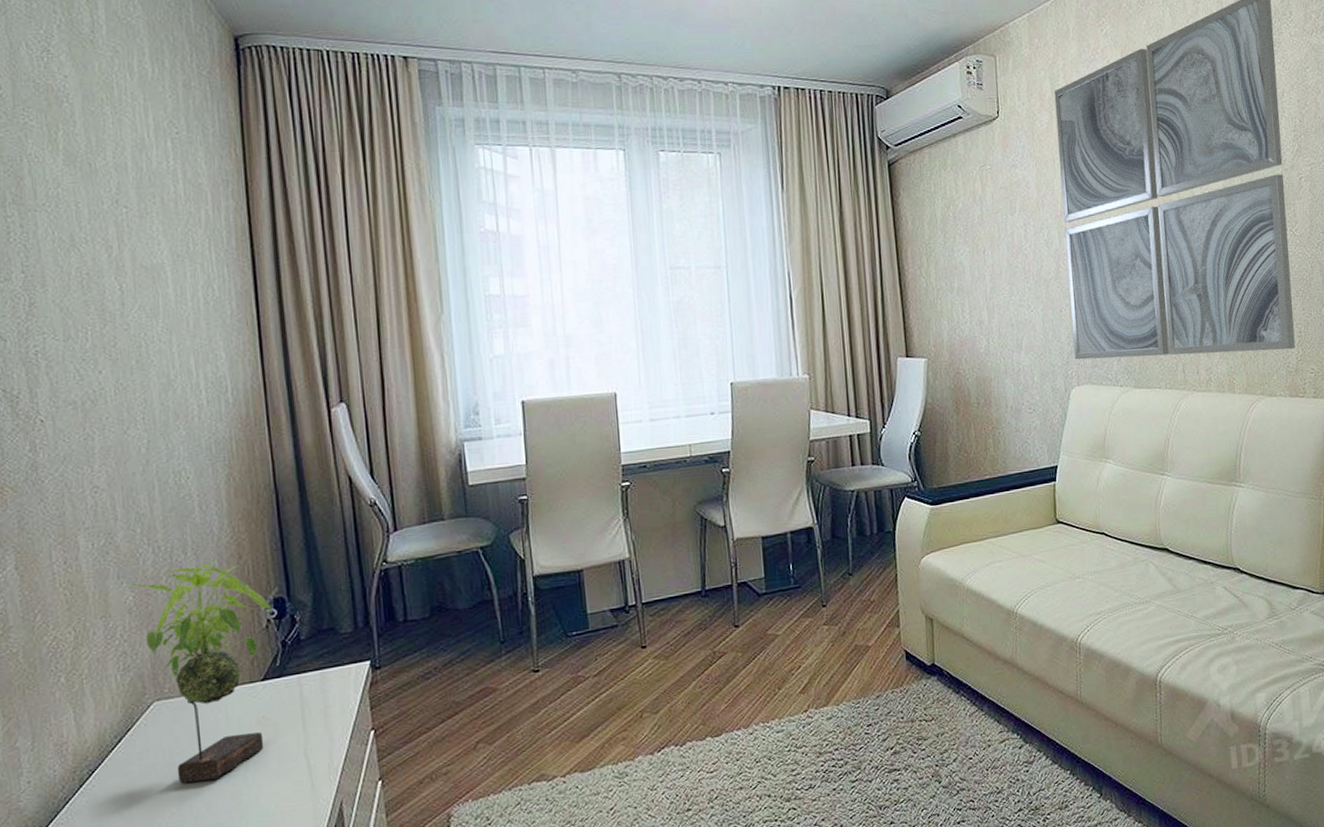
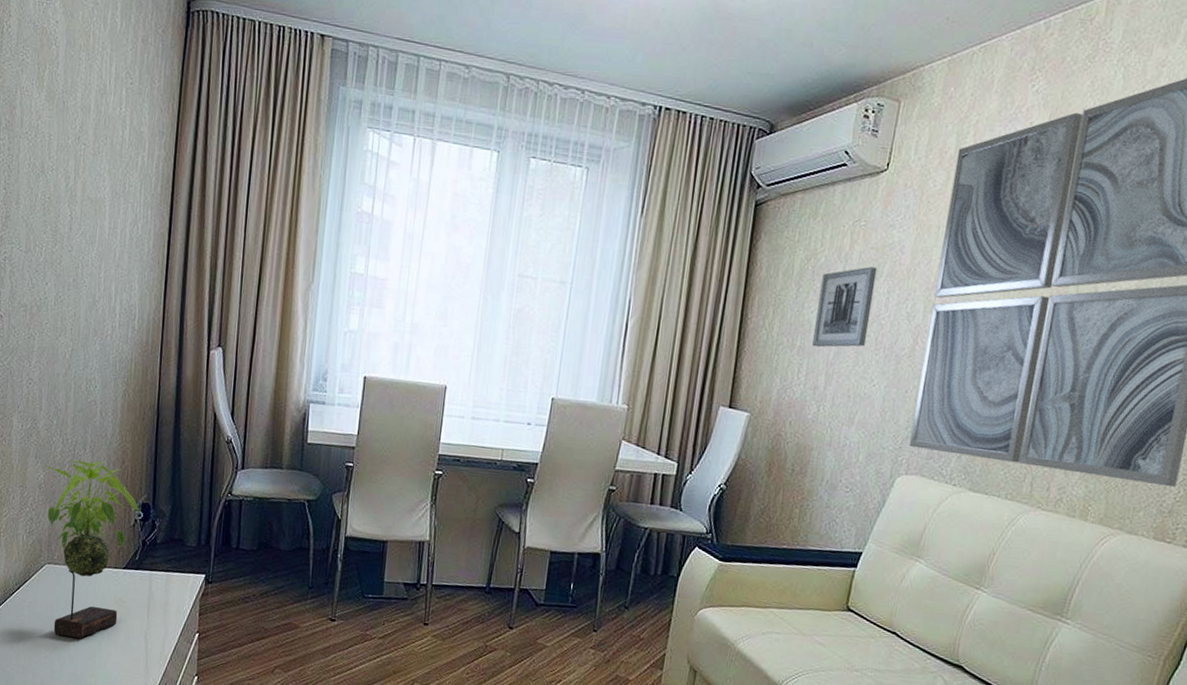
wall art: none [964,204,1016,286] -> present [812,266,878,348]

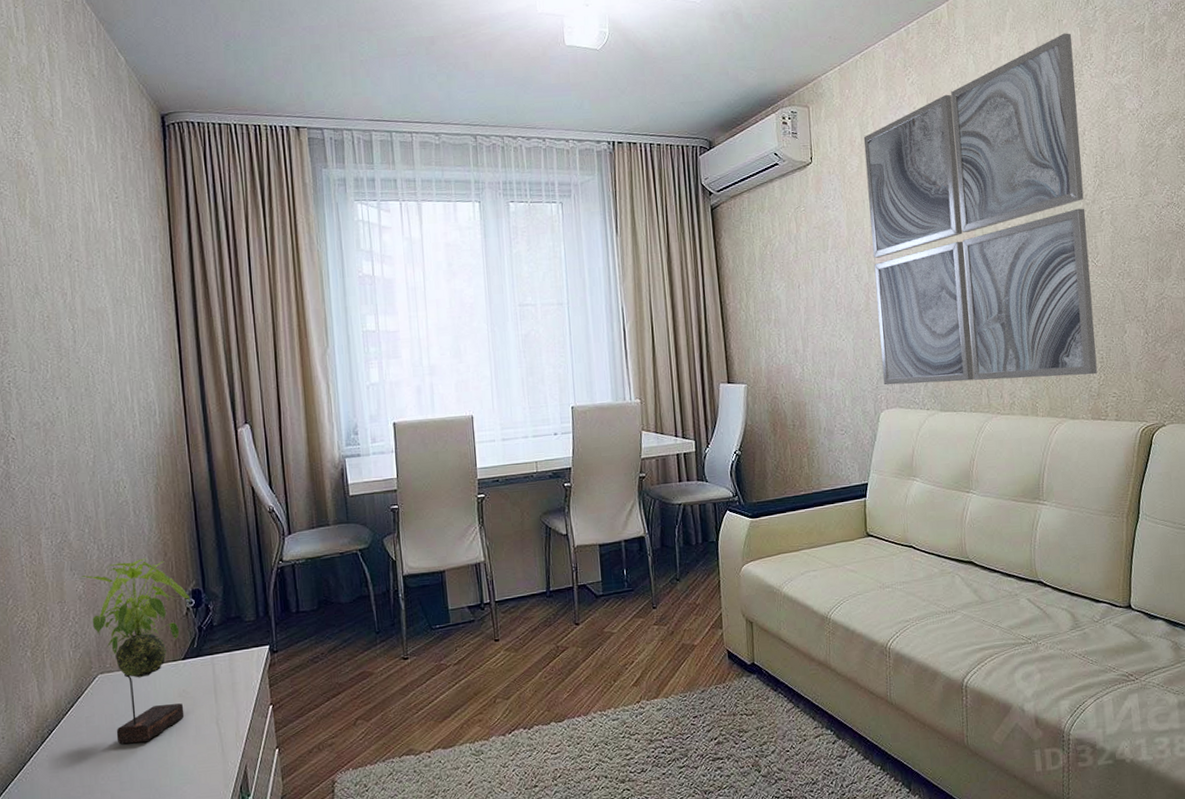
wall art: present [812,266,878,348] -> none [780,242,828,318]

